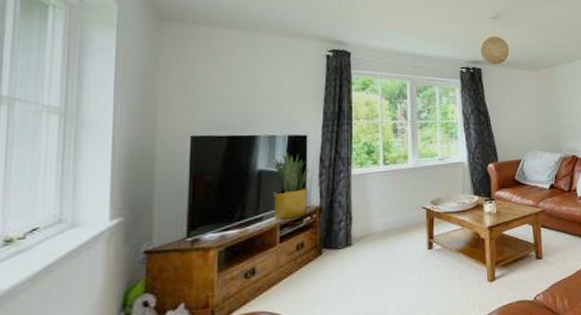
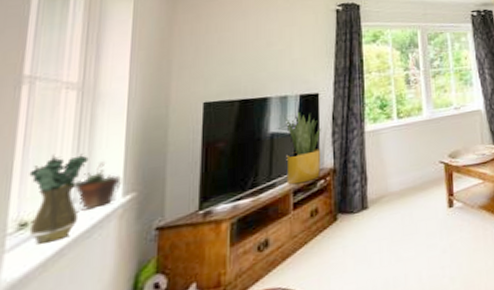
vase: none [12,175,74,260] -> present [29,153,89,244]
succulent plant: none [59,186,106,231] -> present [74,162,119,210]

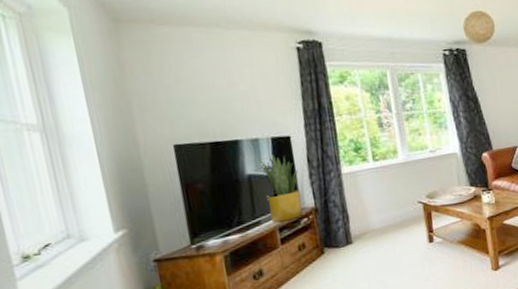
vase: present [29,153,89,244] -> none [16,193,78,274]
succulent plant: present [74,162,119,210] -> none [64,201,108,245]

